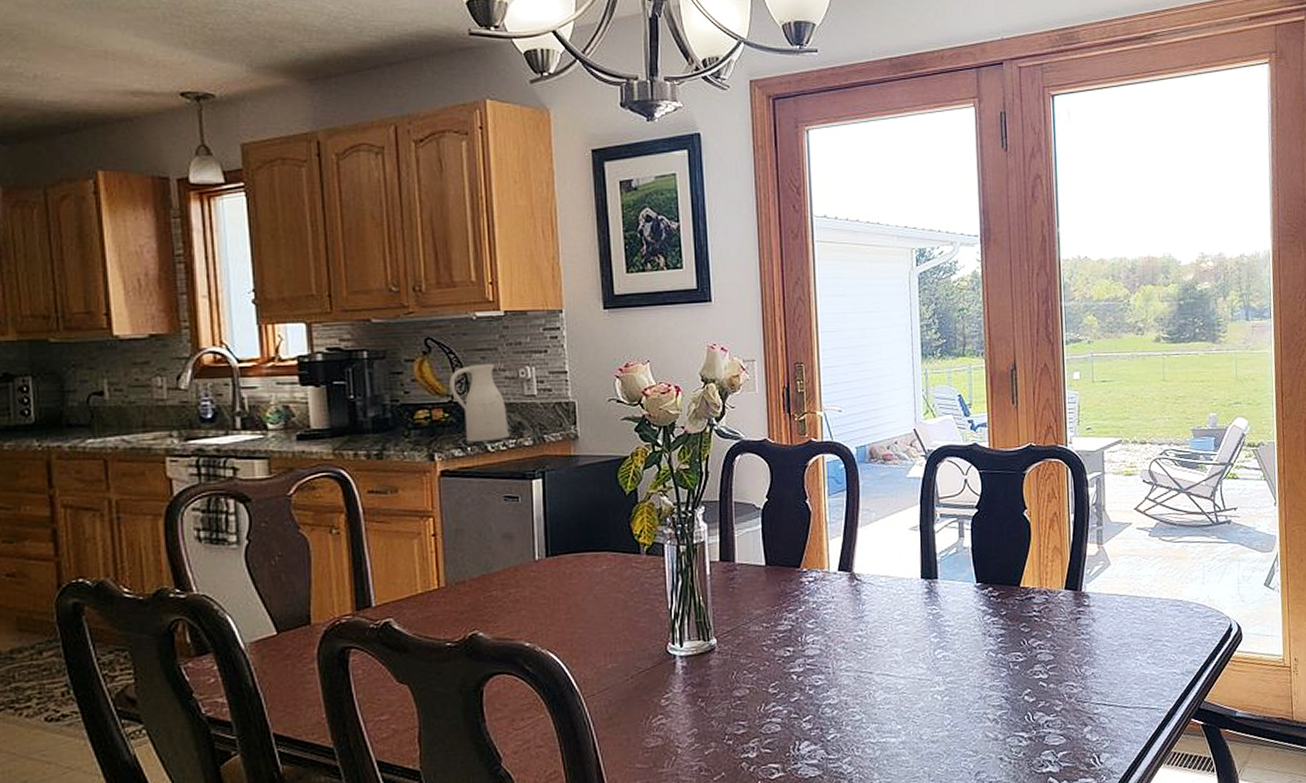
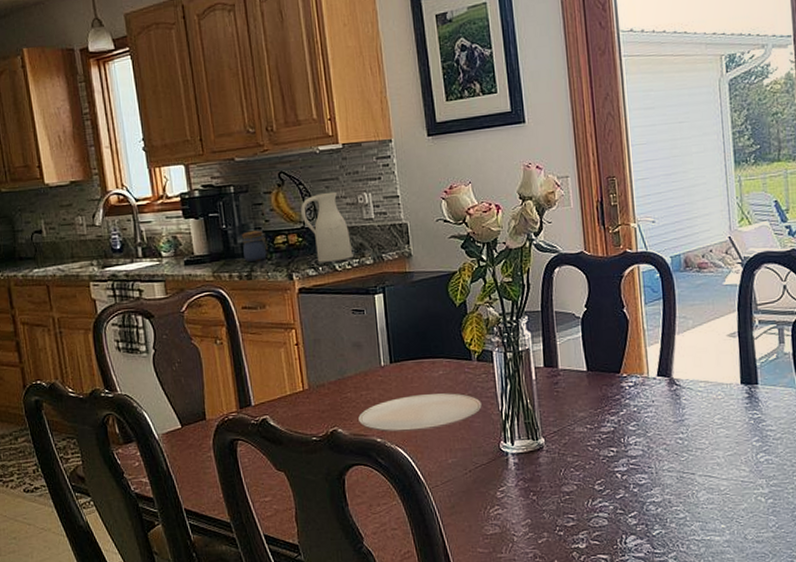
jar: none [372,403,405,440] -> present [241,230,268,263]
plate: none [504,590,649,635] -> present [358,393,482,432]

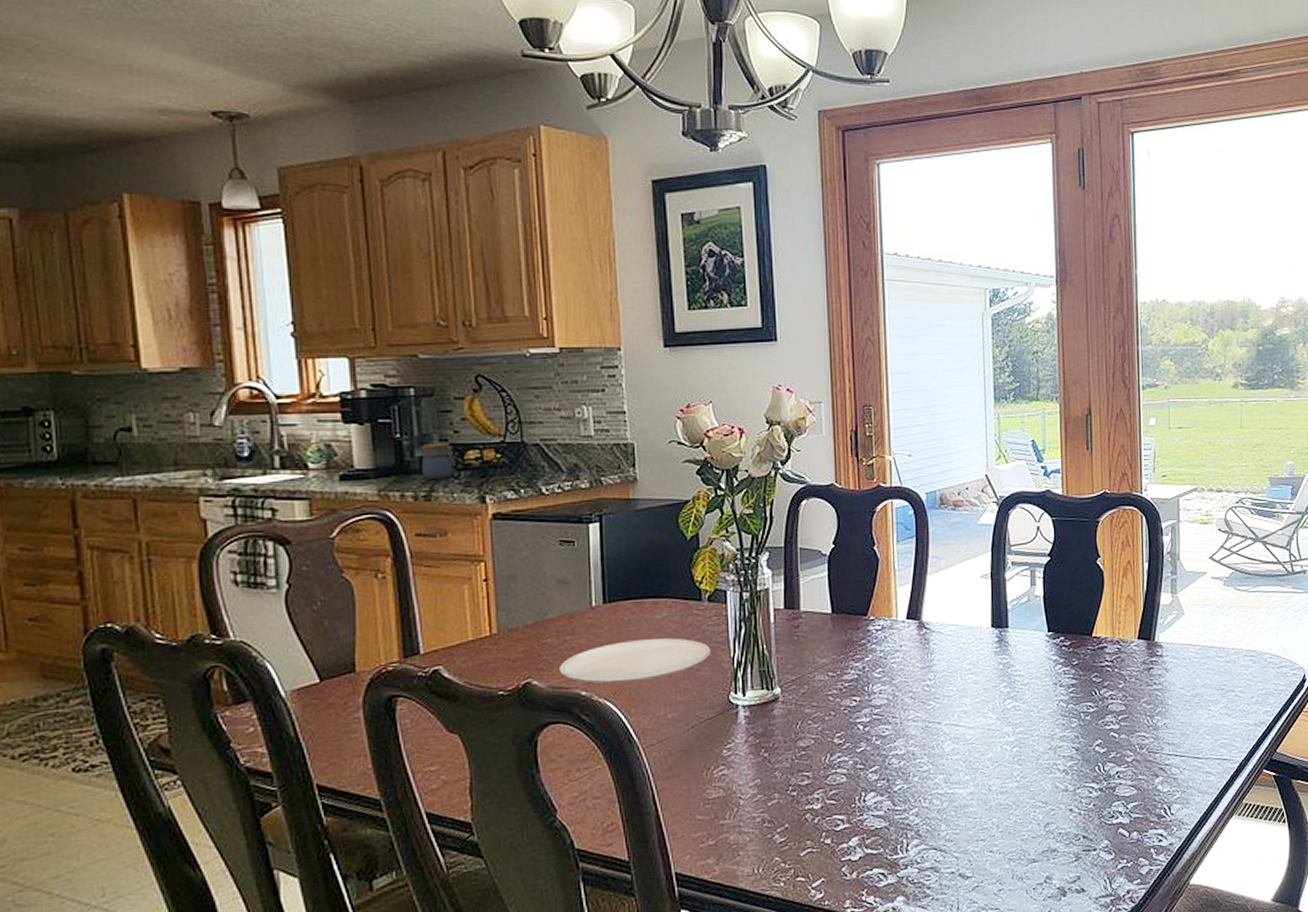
ceramic pitcher: present [301,191,353,263] -> none [502,402,565,484]

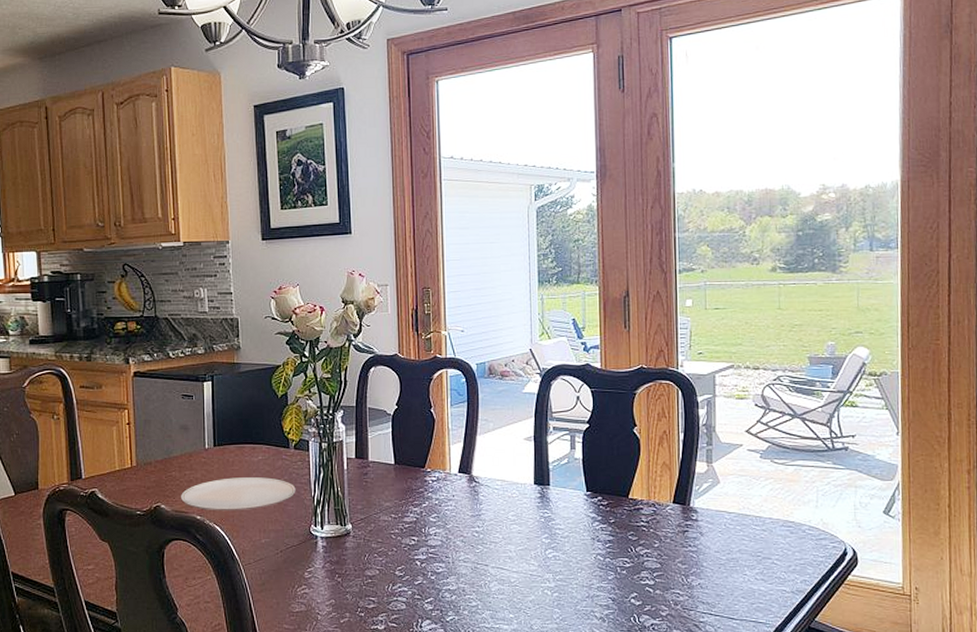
jar: present [420,442,455,481] -> none [84,316,108,346]

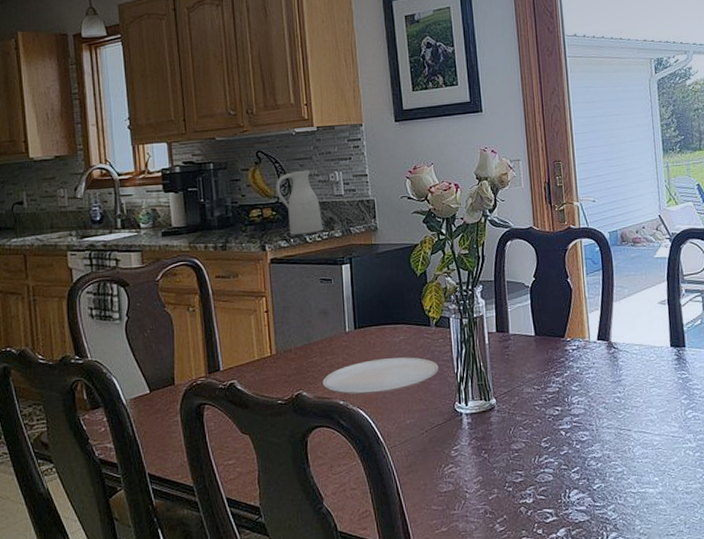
ceramic pitcher: none [141,285,187,349] -> present [276,170,323,235]

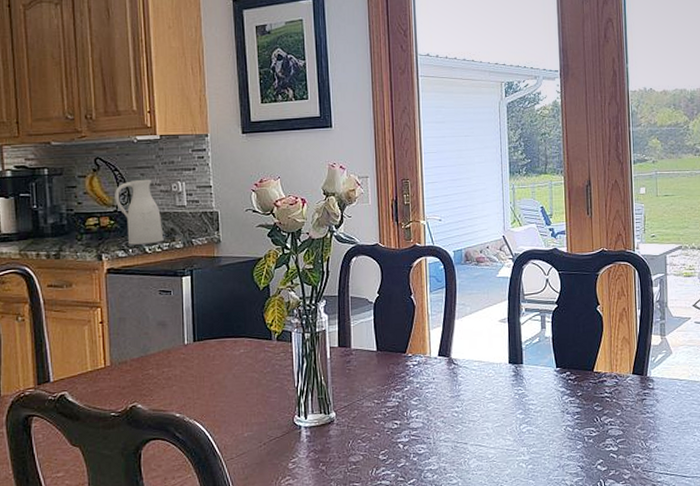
plate: present [323,357,439,395] -> none [159,370,279,408]

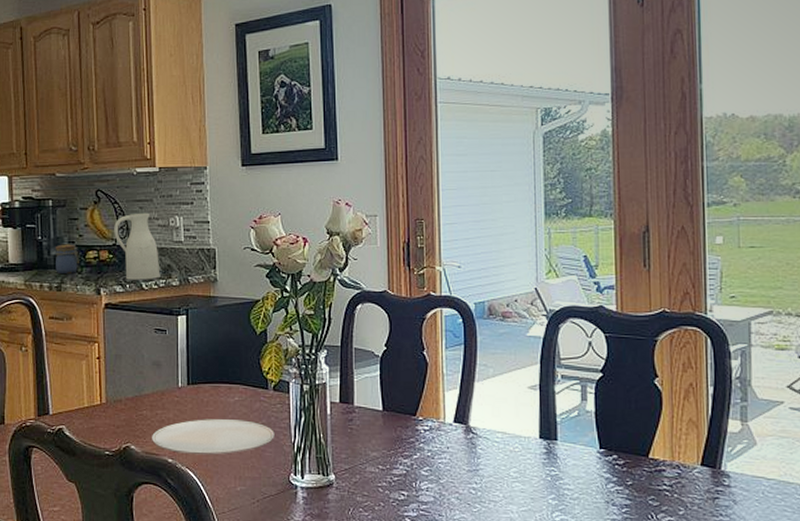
jar: none [52,212,78,243] -> present [55,244,79,275]
plate: none [159,370,279,408] -> present [152,419,275,456]

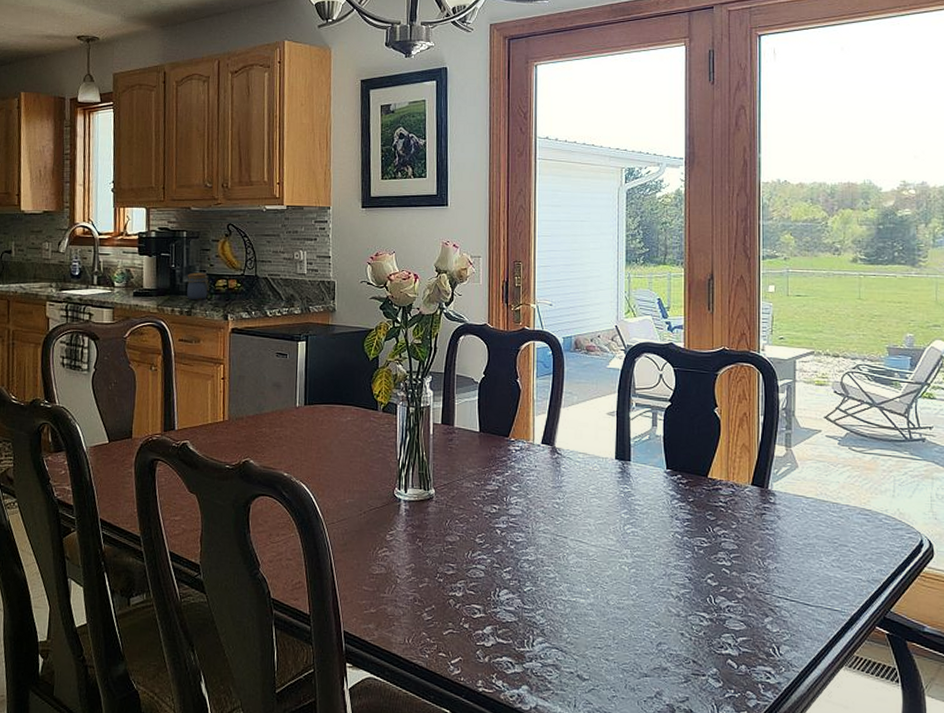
ceramic pitcher: present [114,212,161,280] -> none [243,246,284,308]
plate: present [152,419,275,456] -> none [270,436,382,470]

